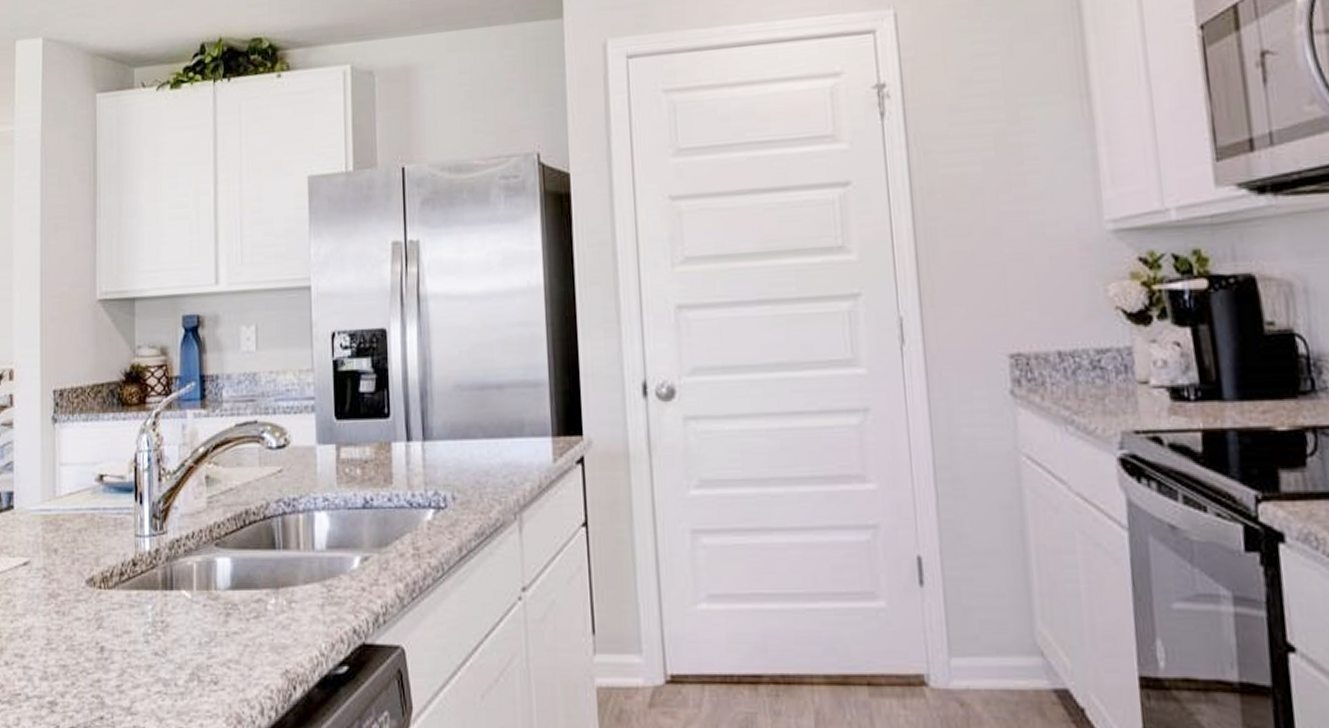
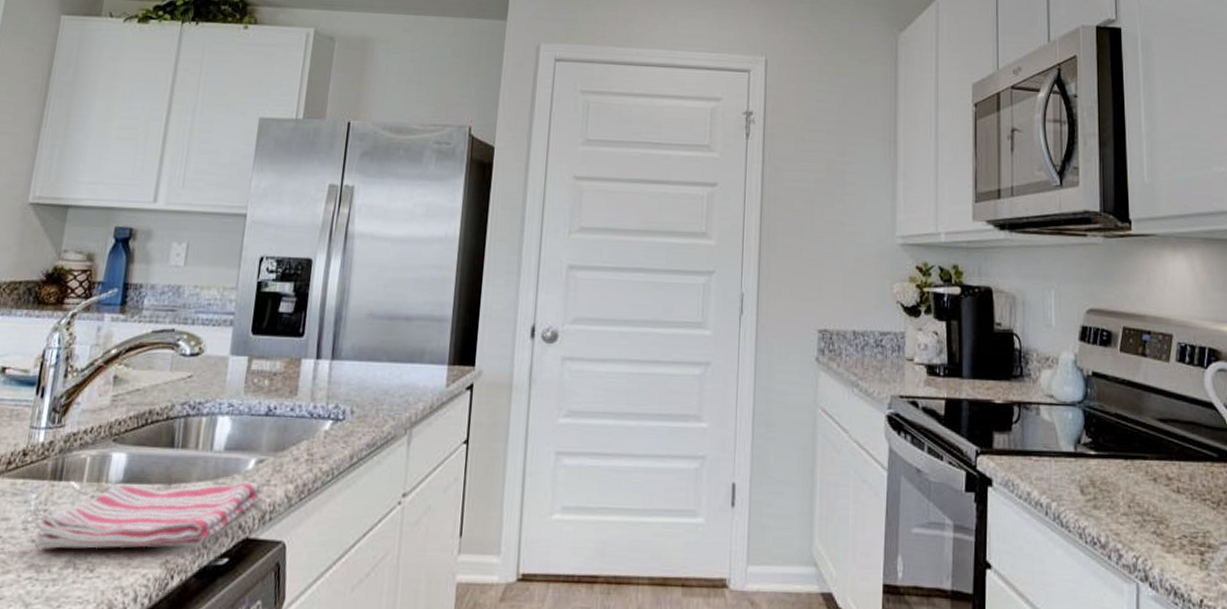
dish towel: none [157,584,370,661] -> present [35,483,261,549]

